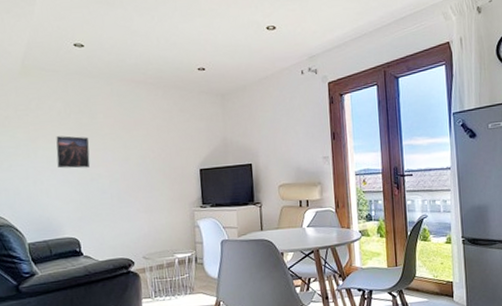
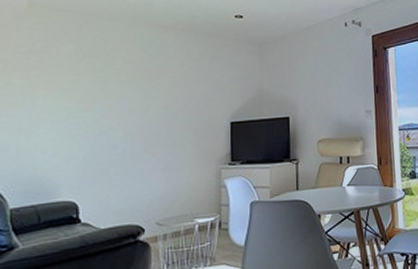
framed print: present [56,136,90,169] -> none [60,83,103,120]

